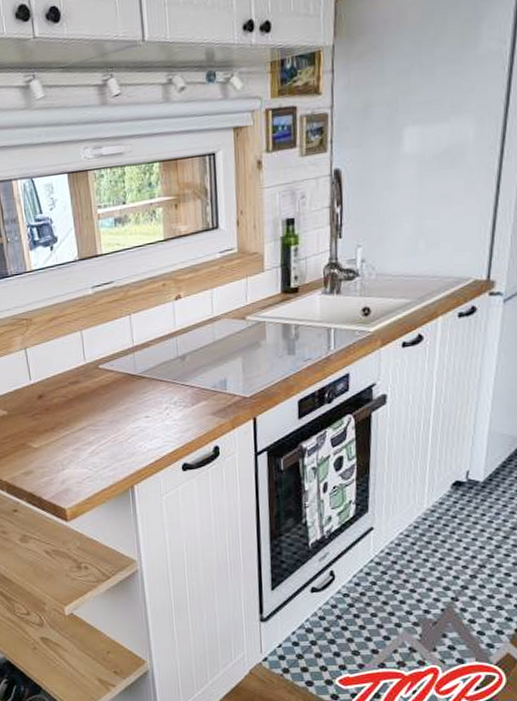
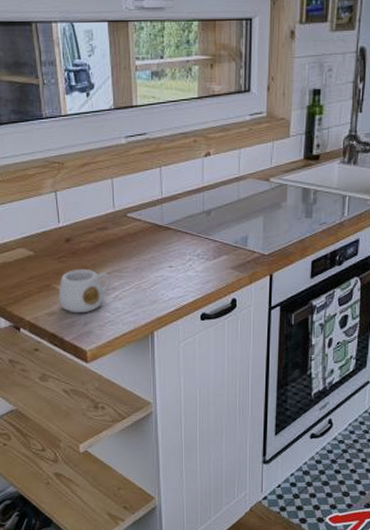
mug: none [34,425,87,471] -> present [58,269,111,313]

